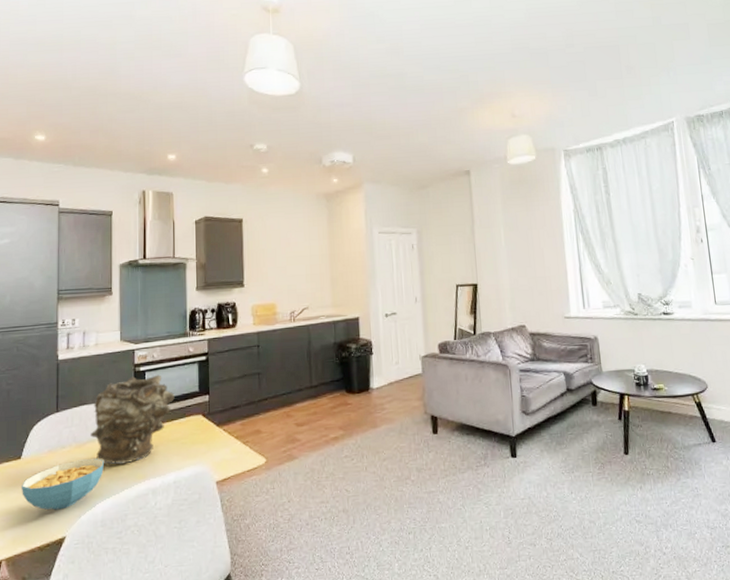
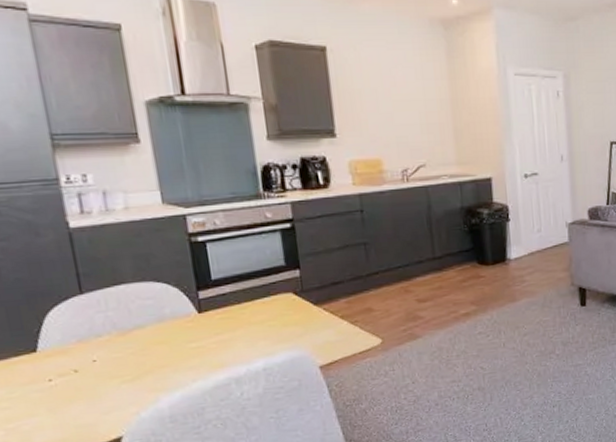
cereal bowl: present [20,457,105,510] -> none [43,346,164,409]
vase: present [90,374,175,464] -> none [135,246,253,353]

